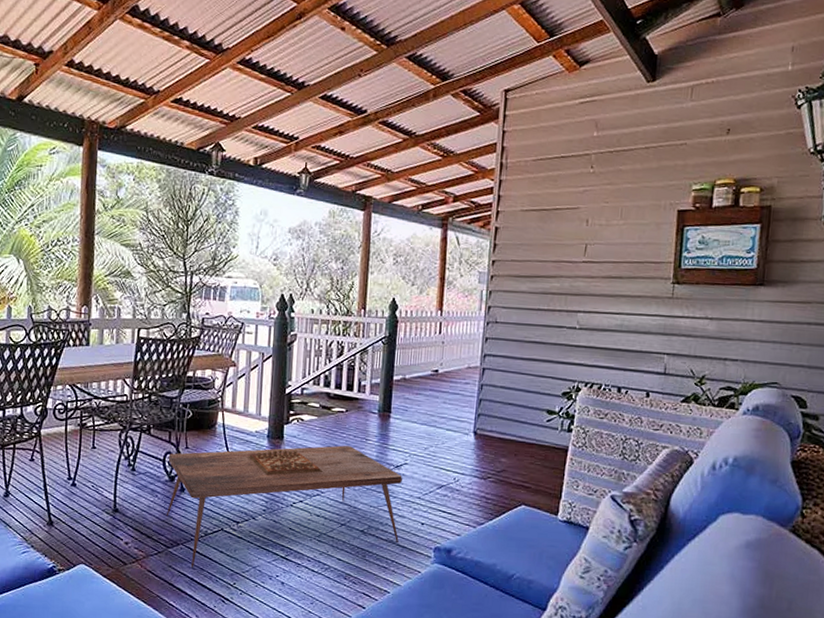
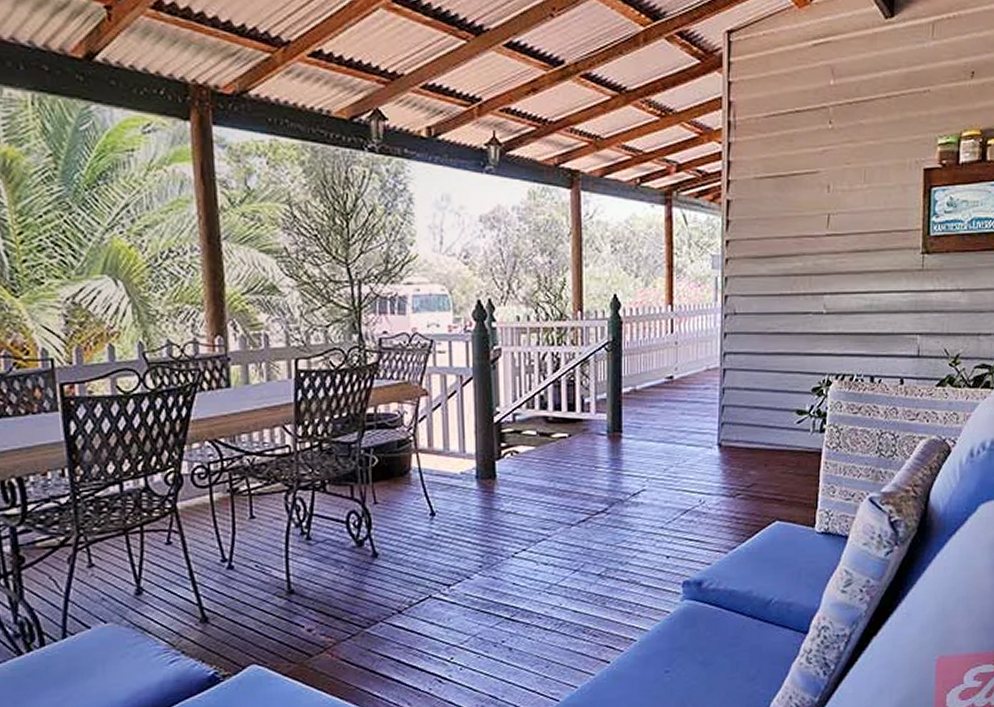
coffee table: present [166,445,403,567] -> none [352,477,642,647]

